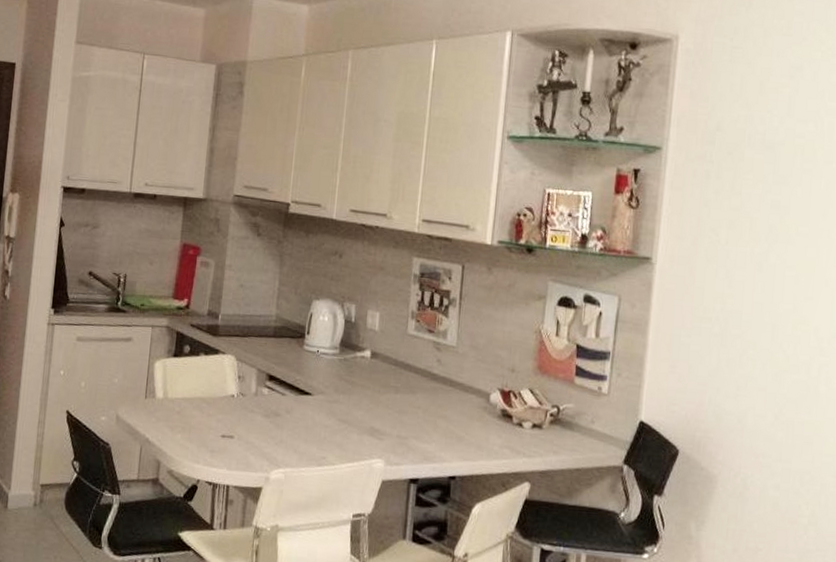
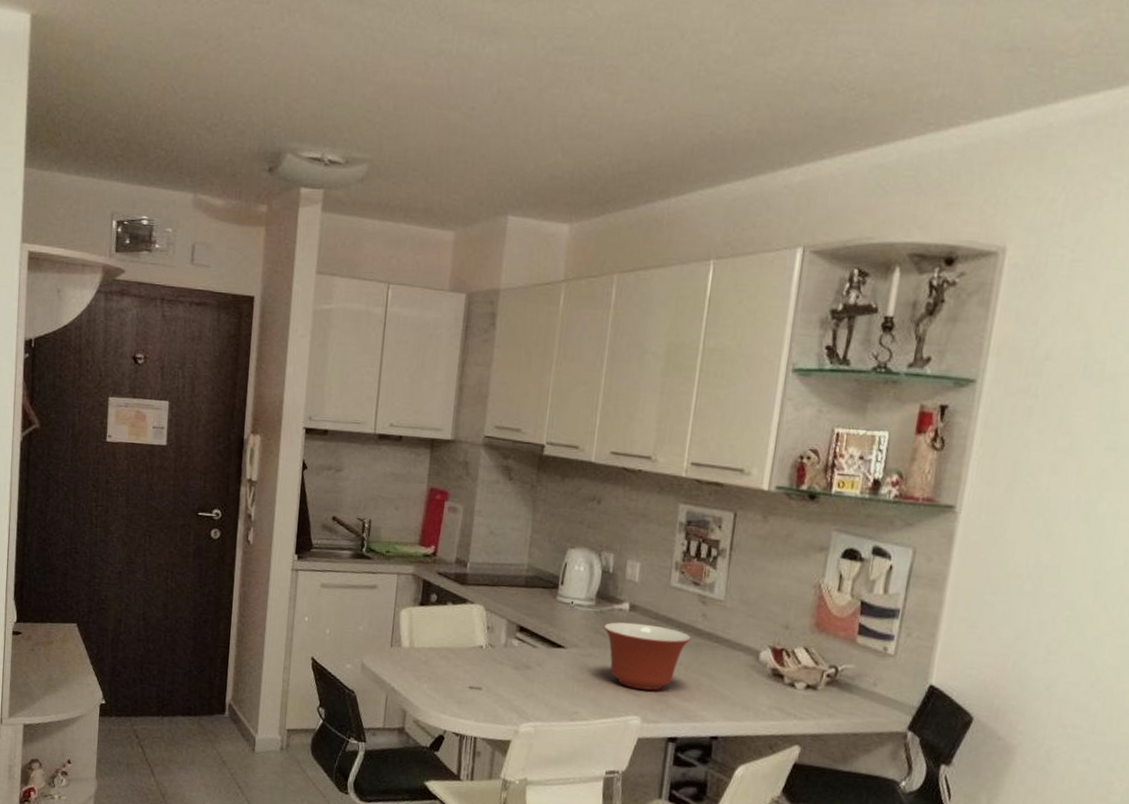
mixing bowl: none [347,369,428,434] -> present [603,622,691,691]

